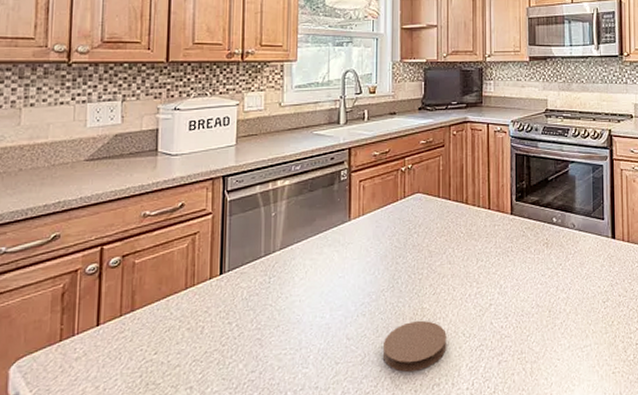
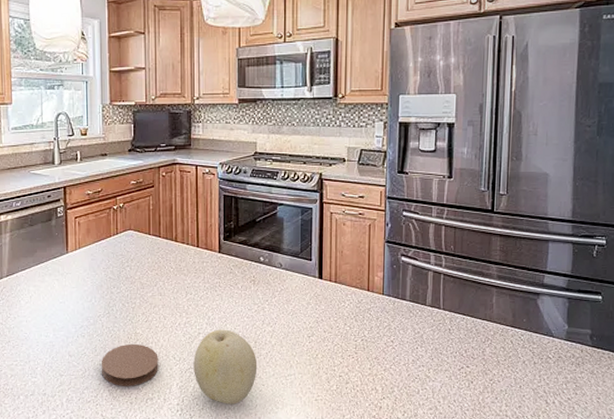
fruit: none [484,298,552,385] -> present [193,329,258,404]

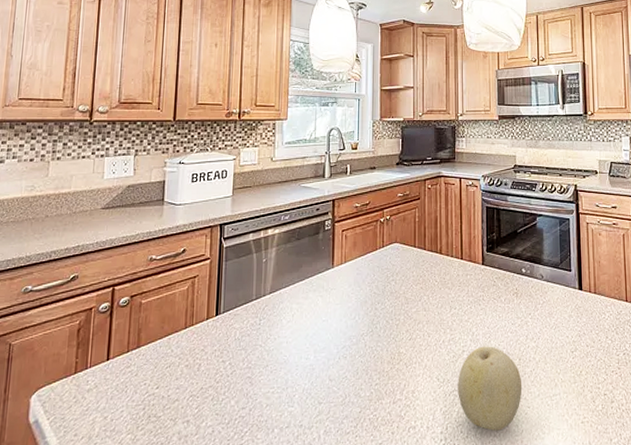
coaster: present [101,343,158,386] -> none [362,364,422,414]

